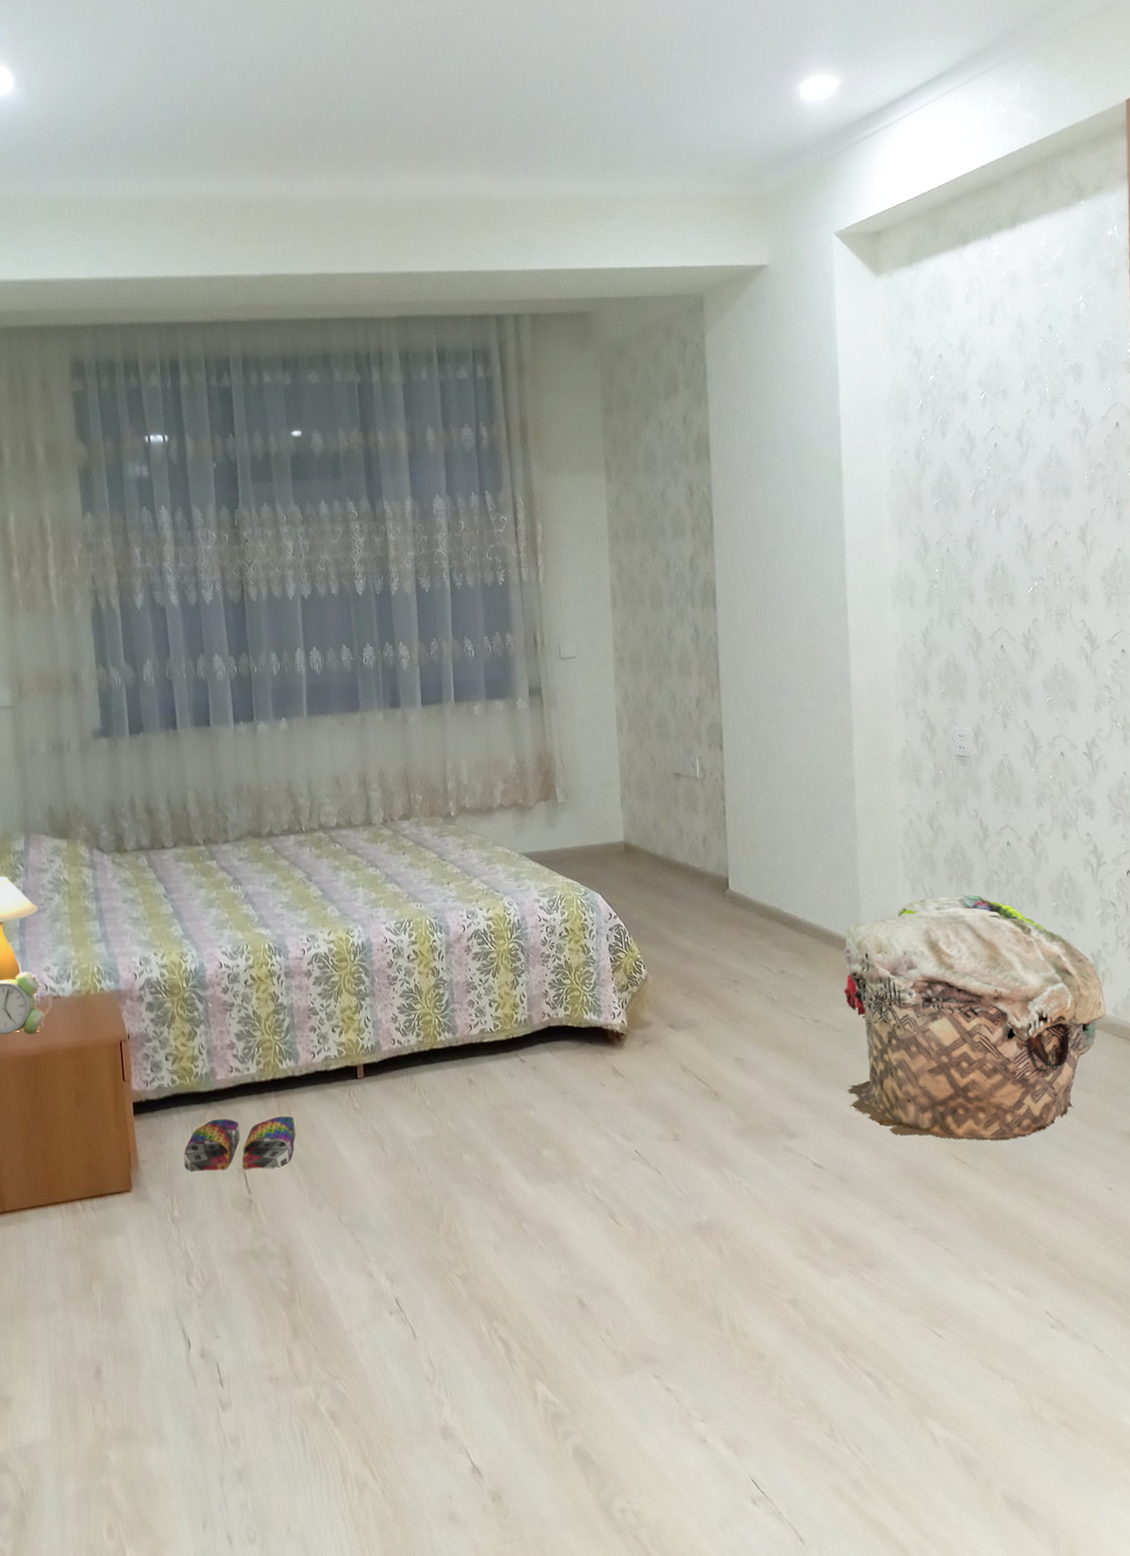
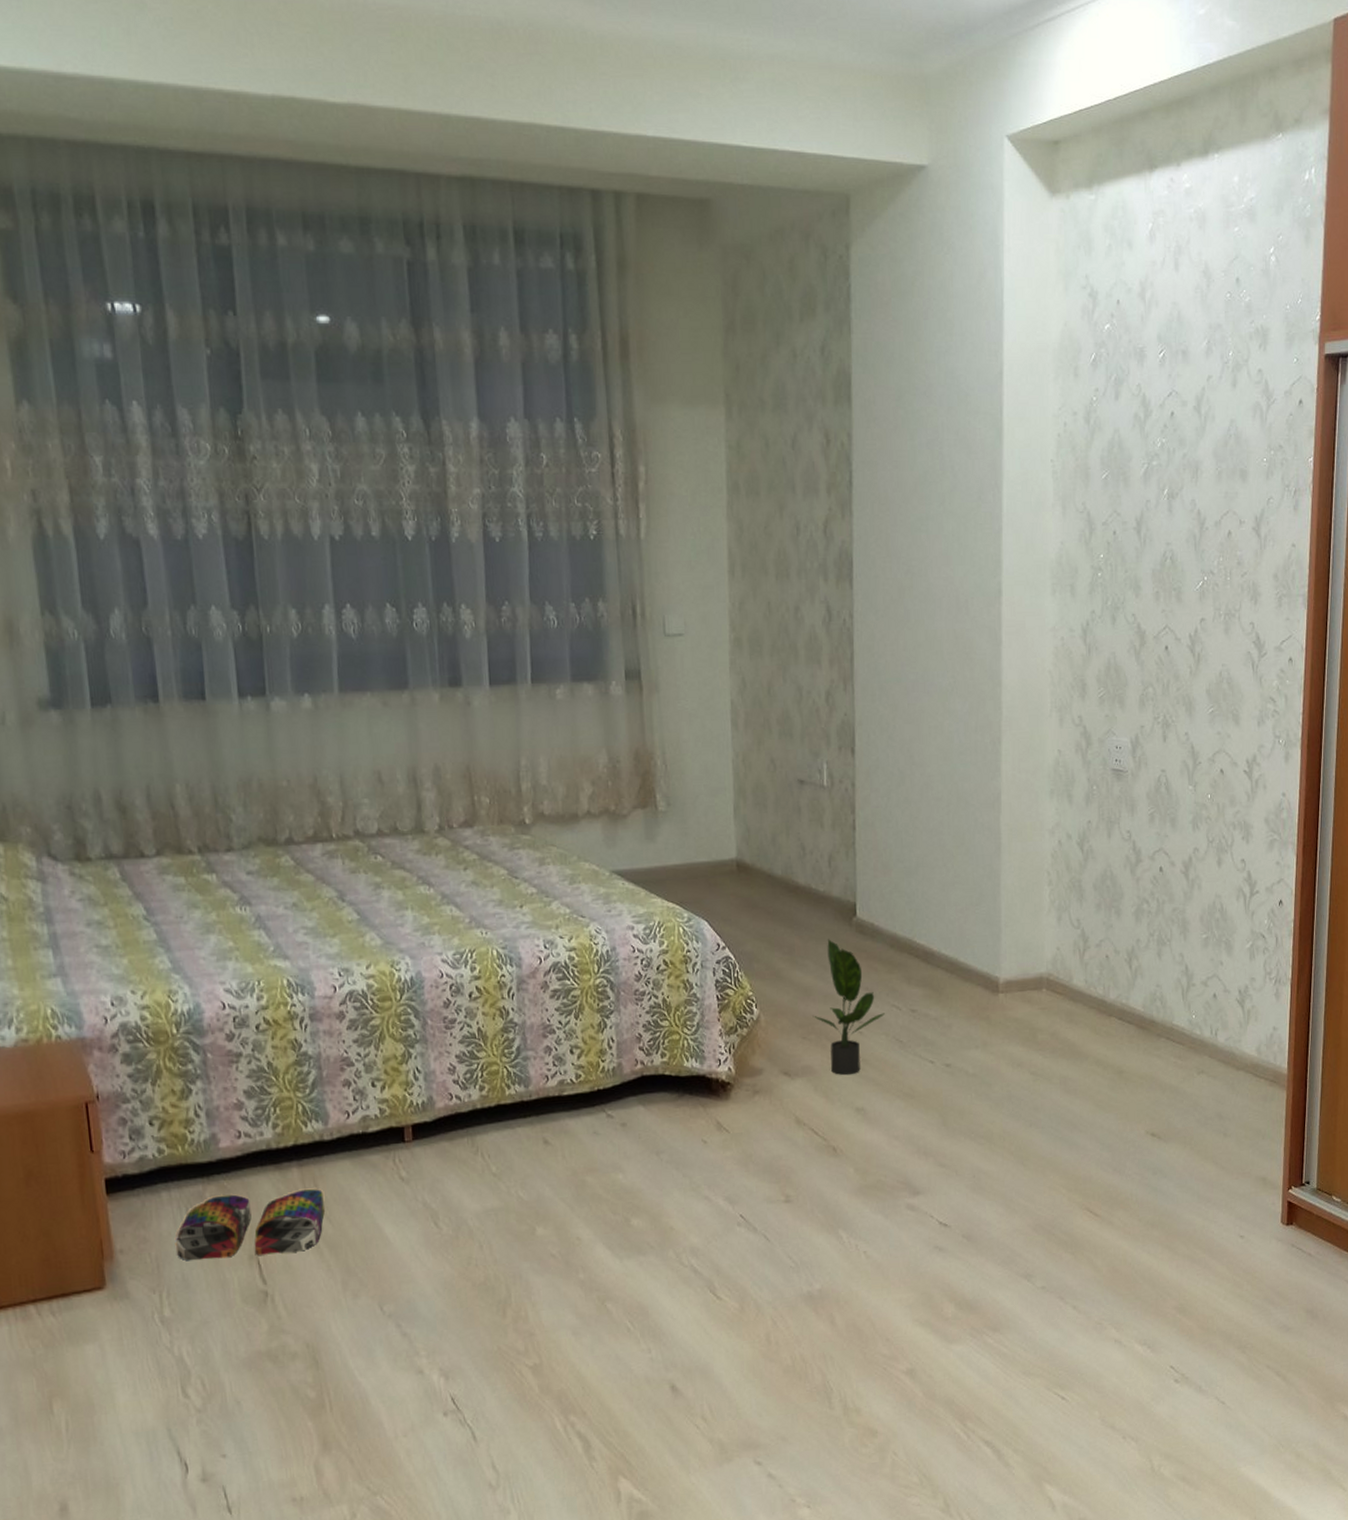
potted plant: none [693,909,758,1028] -> present [812,939,886,1075]
laundry basket: present [843,895,1106,1141] -> none [978,925,1250,1191]

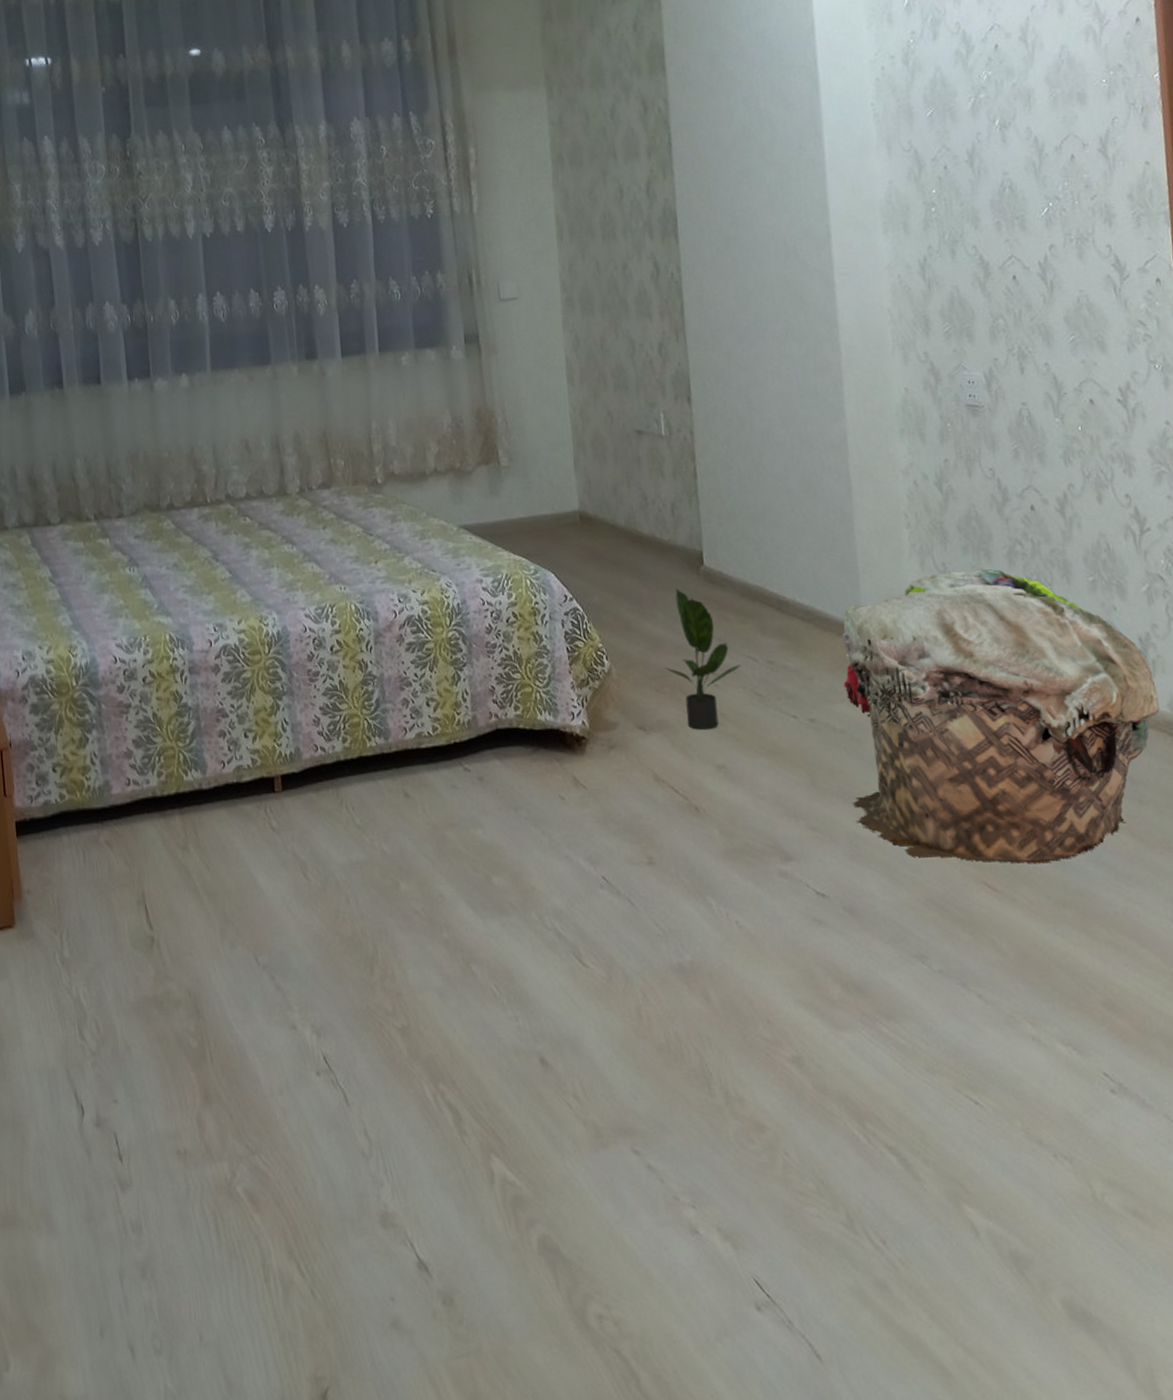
slippers: present [176,1189,325,1261] -> none [74,837,204,904]
laundry basket: none [978,925,1250,1191] -> present [841,569,1160,864]

